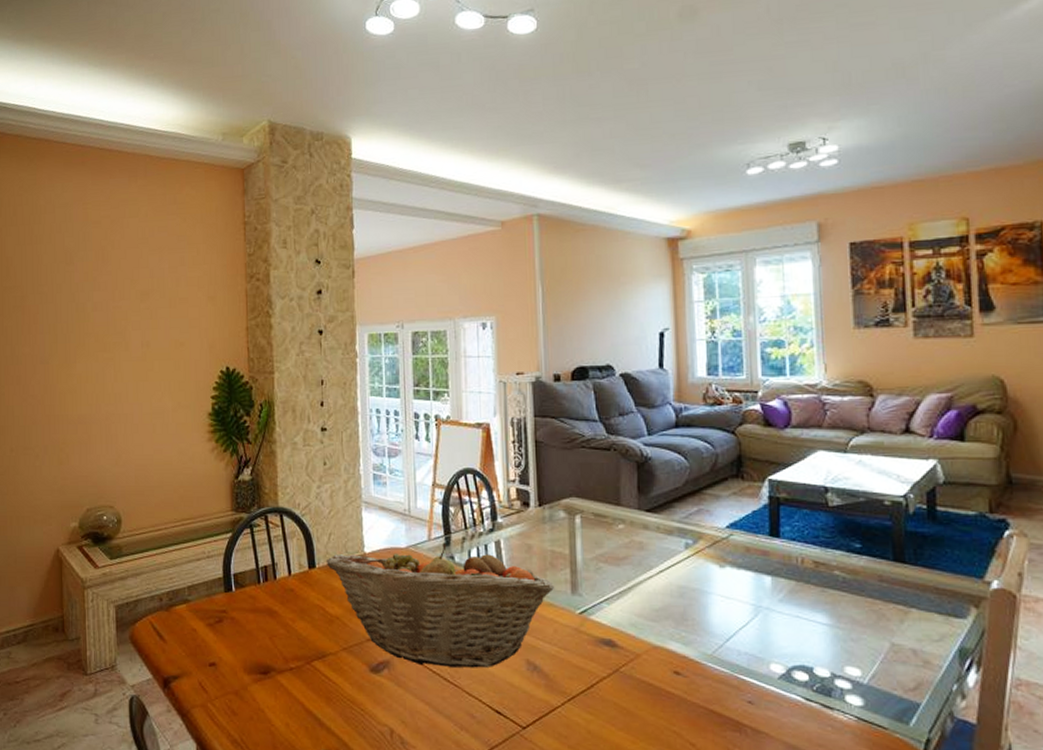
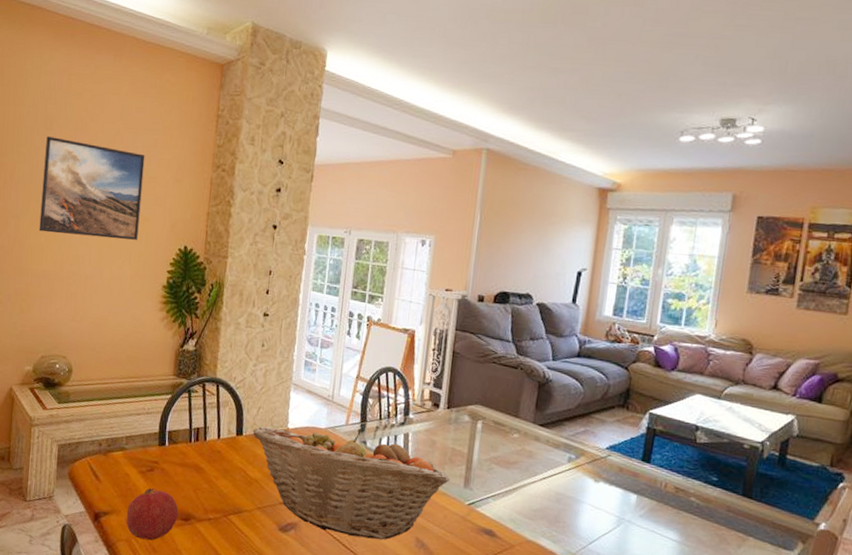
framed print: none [68,271,175,374] -> present [39,136,145,240]
fruit: none [198,641,256,703] -> present [126,487,179,541]

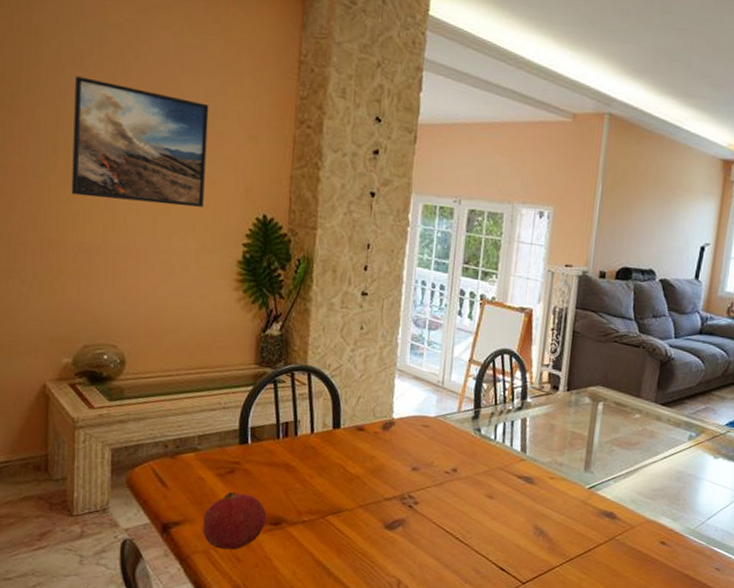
fruit basket: present [253,426,450,540] -> none [352,416,570,530]

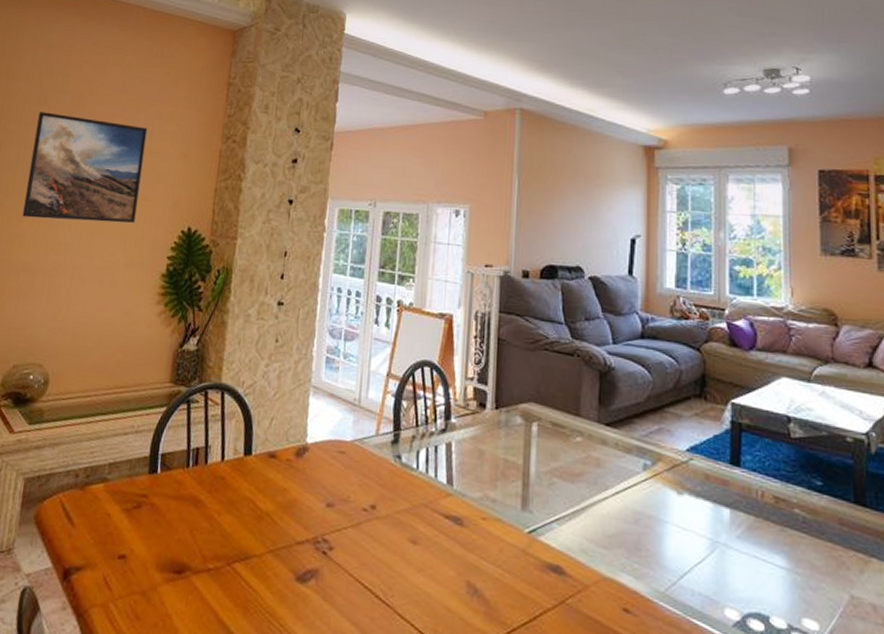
fruit: present [202,491,267,550] -> none [103,530,171,604]

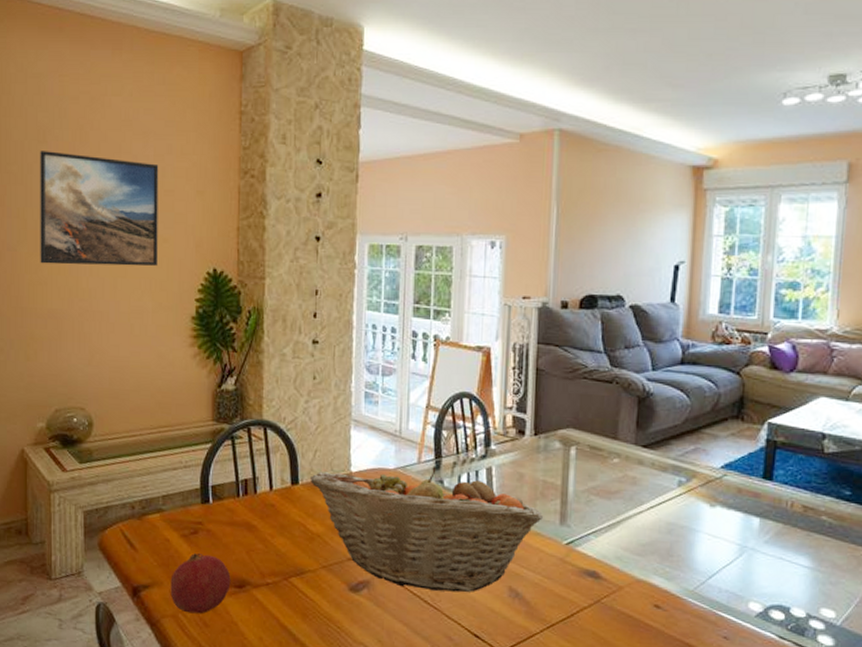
fruit: none [103,530,171,604] -> present [170,552,231,614]
fruit basket: none [264,441,504,587] -> present [311,467,543,593]

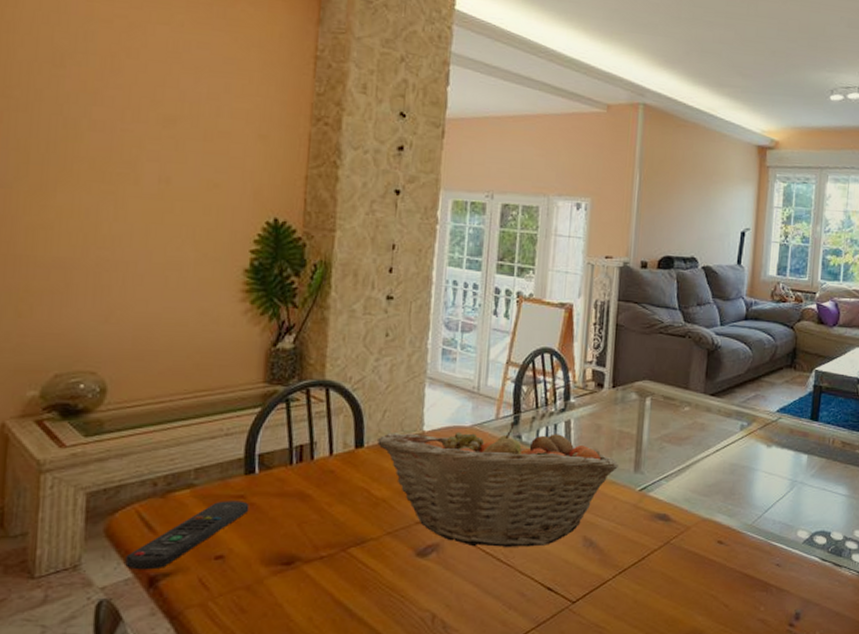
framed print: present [40,151,159,266] -> none [45,76,213,213]
remote control: none [115,525,207,581] -> present [125,501,250,570]
fruit: present [170,552,231,614] -> none [198,530,277,600]

